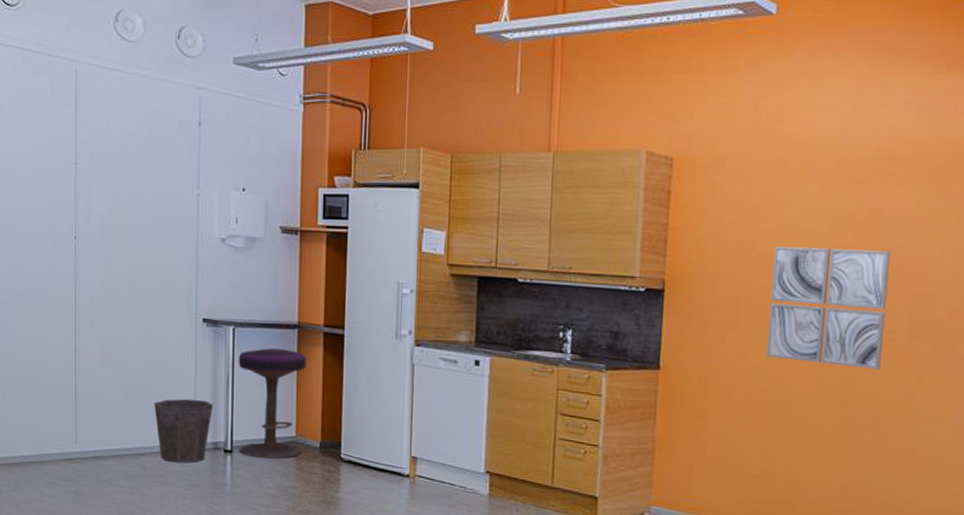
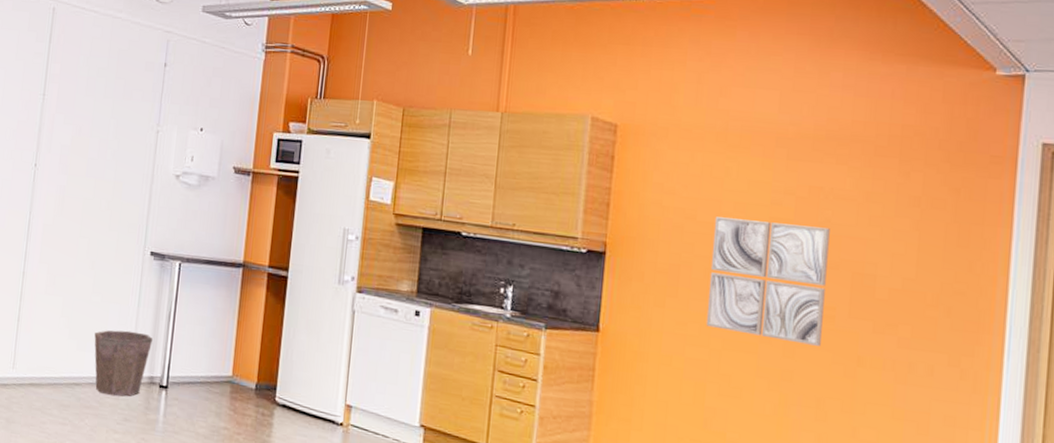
stool: present [238,348,307,460] -> none [173,285,249,399]

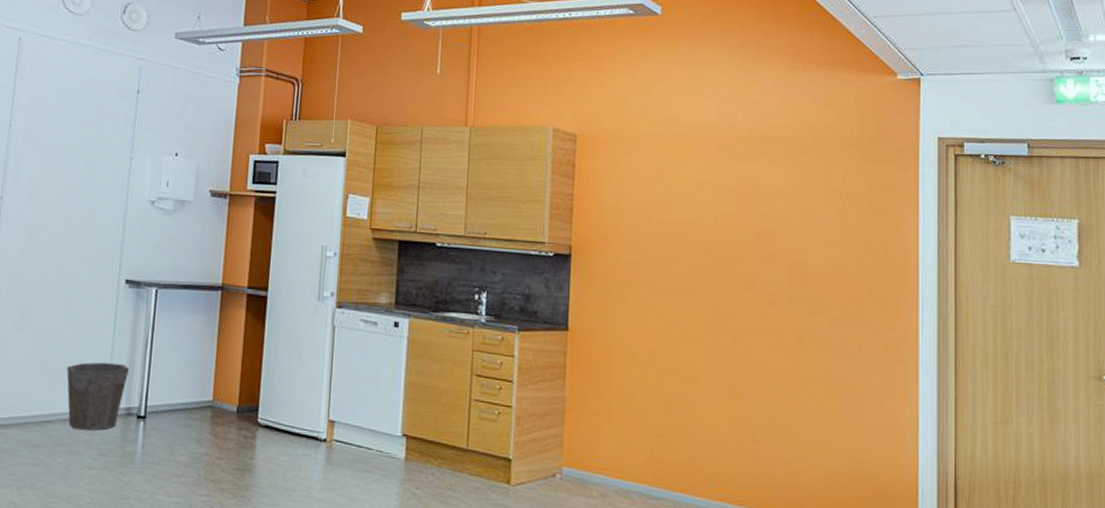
wall art: present [705,217,830,346] -> none [664,216,768,330]

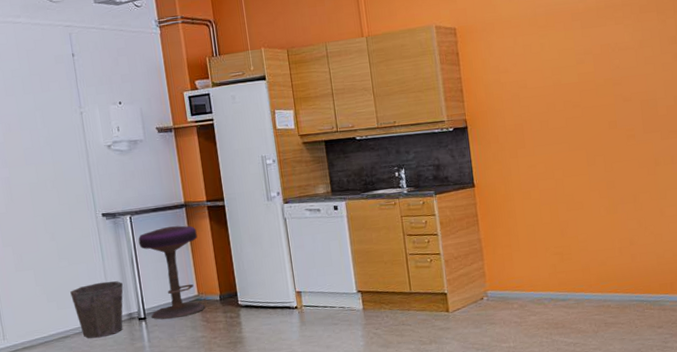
stool: none [151,310,229,425] -> present [138,225,205,320]

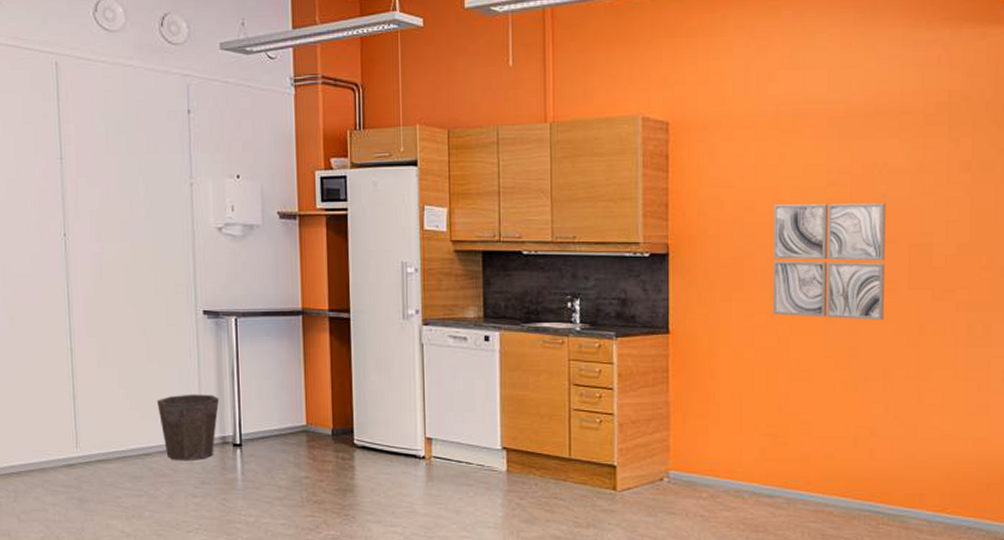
stool: present [138,225,205,320] -> none [242,337,314,451]
wall art: none [540,72,629,164] -> present [772,203,886,320]

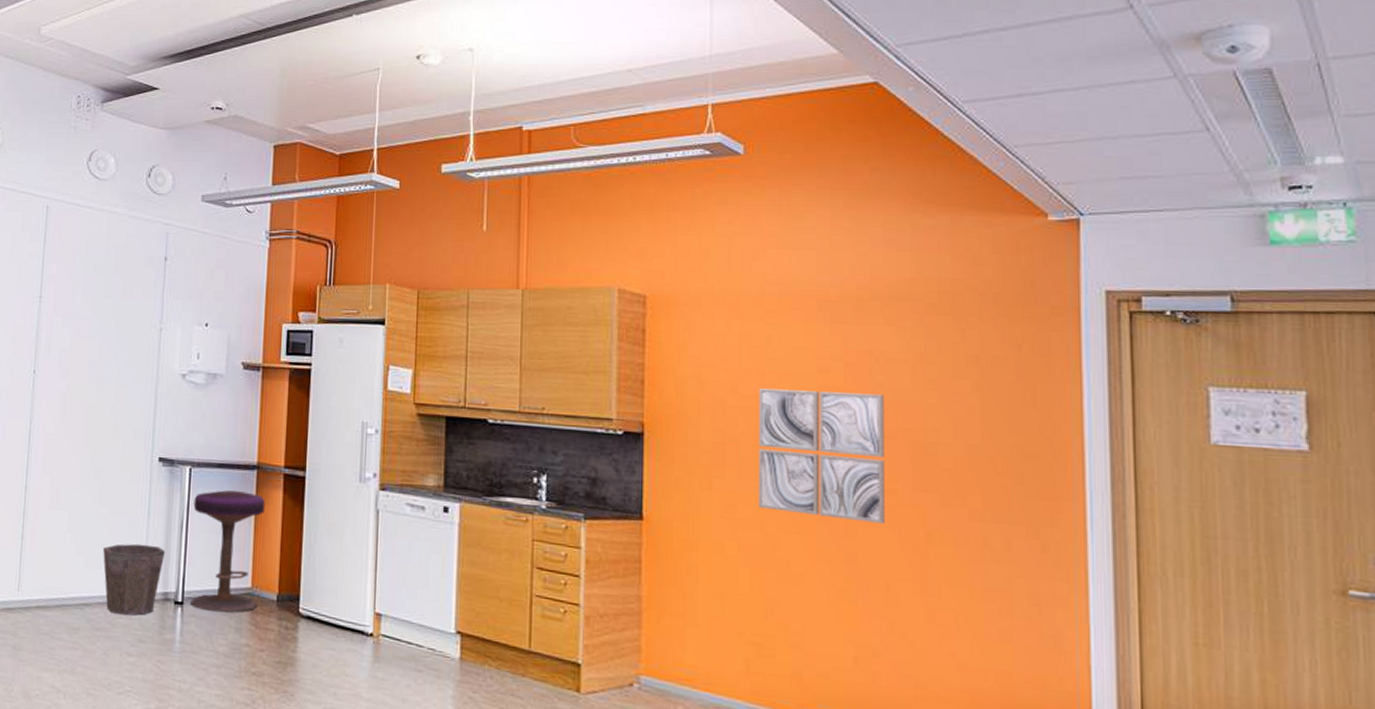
stool: none [242,337,314,451] -> present [189,490,265,613]

